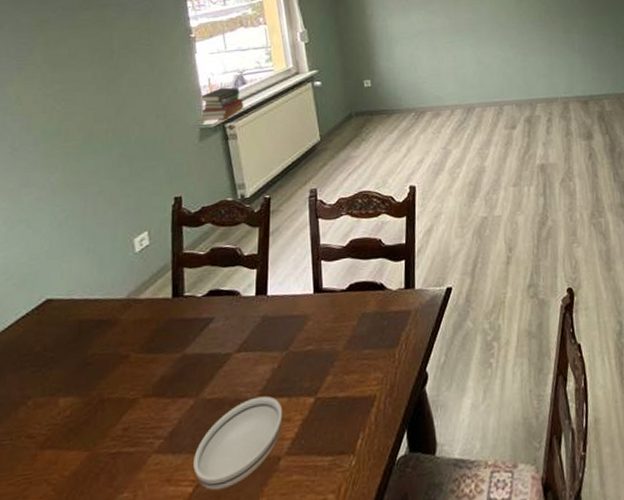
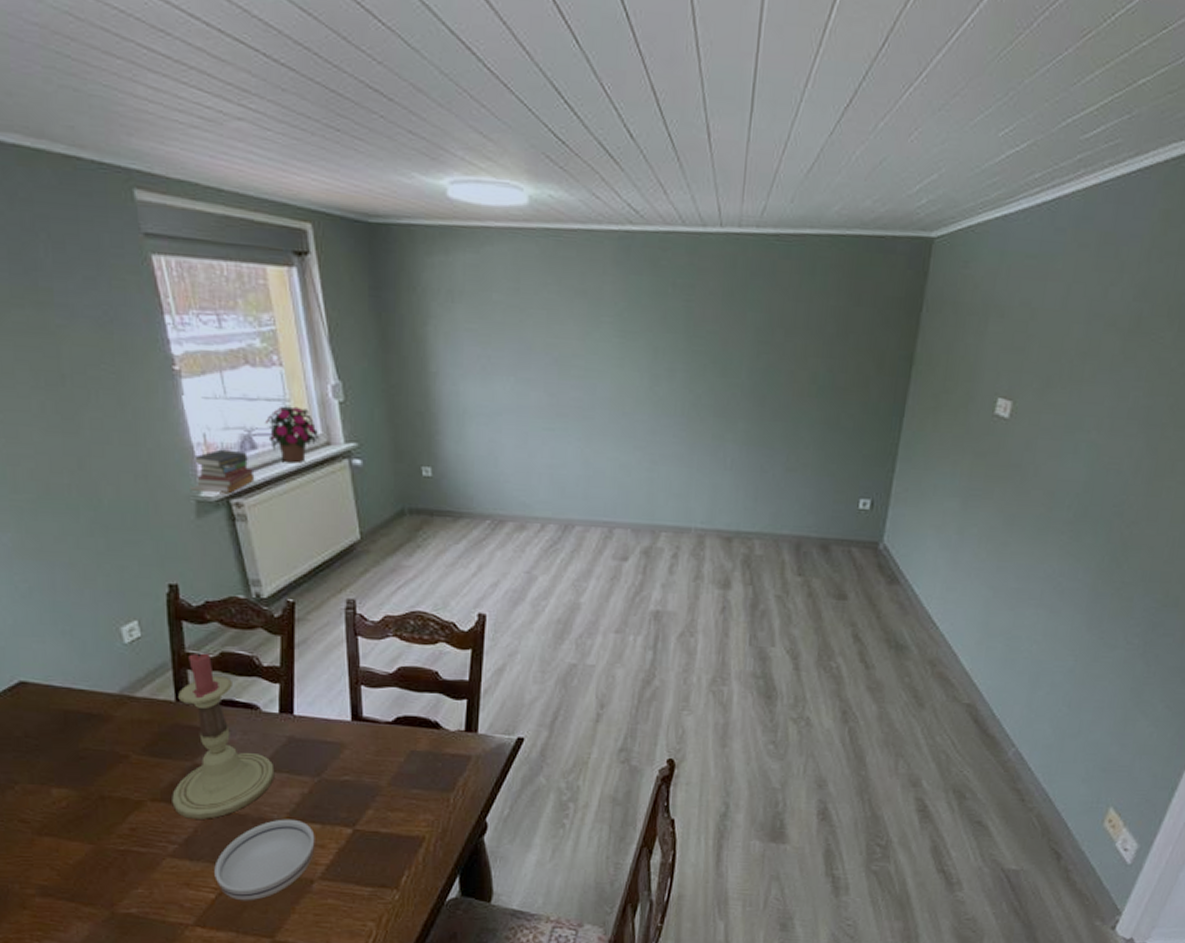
candlestick: none [161,251,250,411] -> present [172,653,275,819]
potted flower: none [252,50,290,91] -> present [264,406,318,464]

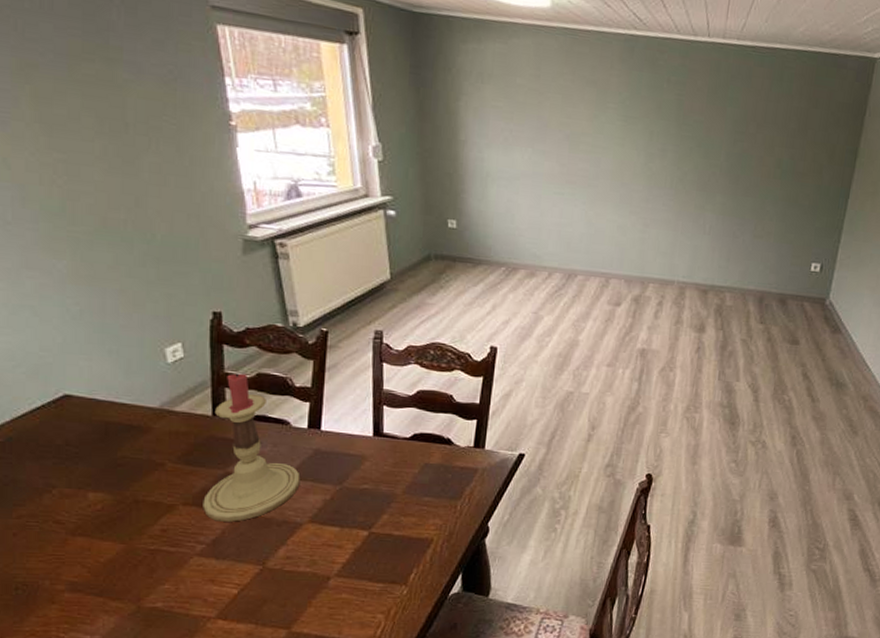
books: present [190,449,255,493] -> none [238,195,299,234]
bowl: present [214,819,315,901] -> none [238,522,334,596]
potted flower: present [264,406,318,464] -> none [310,161,358,211]

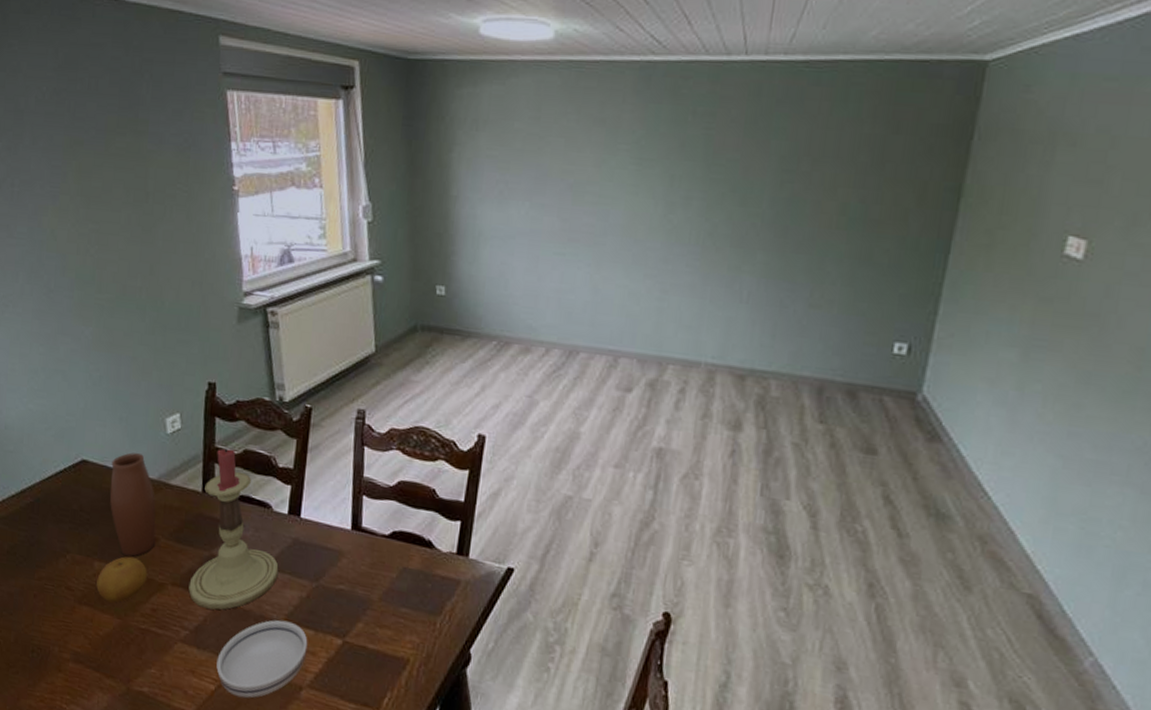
fruit: none [93,483,155,530] -> present [96,556,148,603]
vase: none [102,384,161,485] -> present [109,452,156,557]
bowl: none [238,522,334,596] -> present [216,620,308,699]

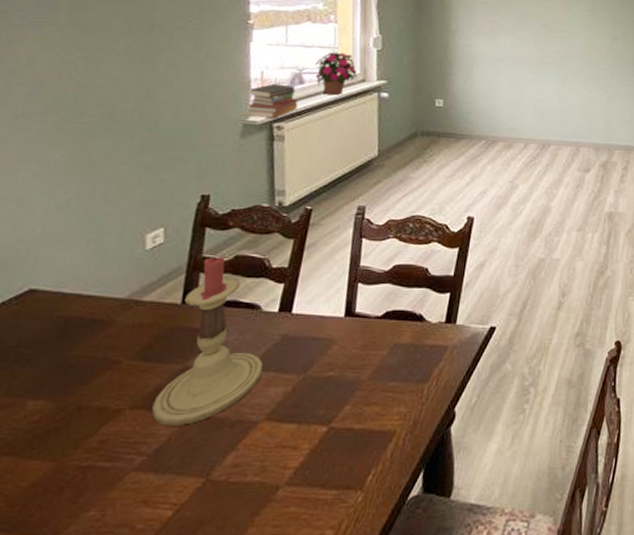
fruit: present [96,556,148,603] -> none [25,386,100,445]
vase: present [109,452,156,557] -> none [60,274,122,388]
bowl: present [216,620,308,699] -> none [177,420,290,517]
books: none [235,261,290,302] -> present [240,83,298,118]
potted flower: none [302,224,347,277] -> present [314,52,357,96]

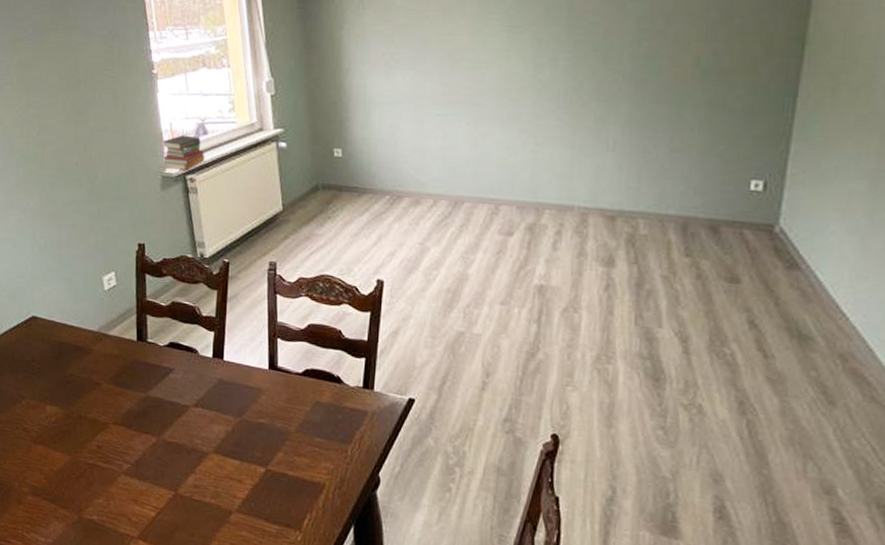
candlestick: present [151,257,264,426] -> none [129,301,206,445]
potted flower: present [314,52,357,96] -> none [214,99,254,146]

